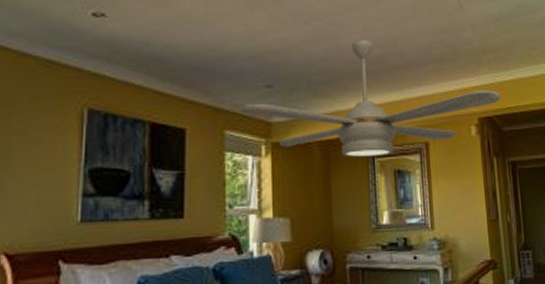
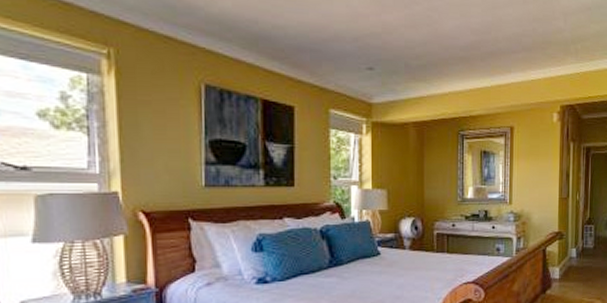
ceiling fan: present [238,39,501,158] -> none [342,25,584,139]

